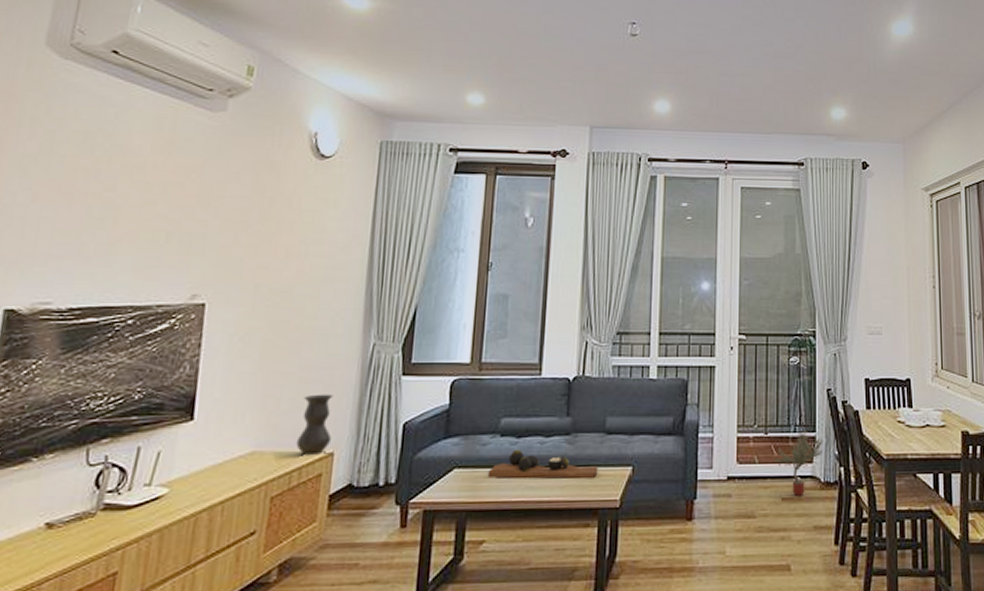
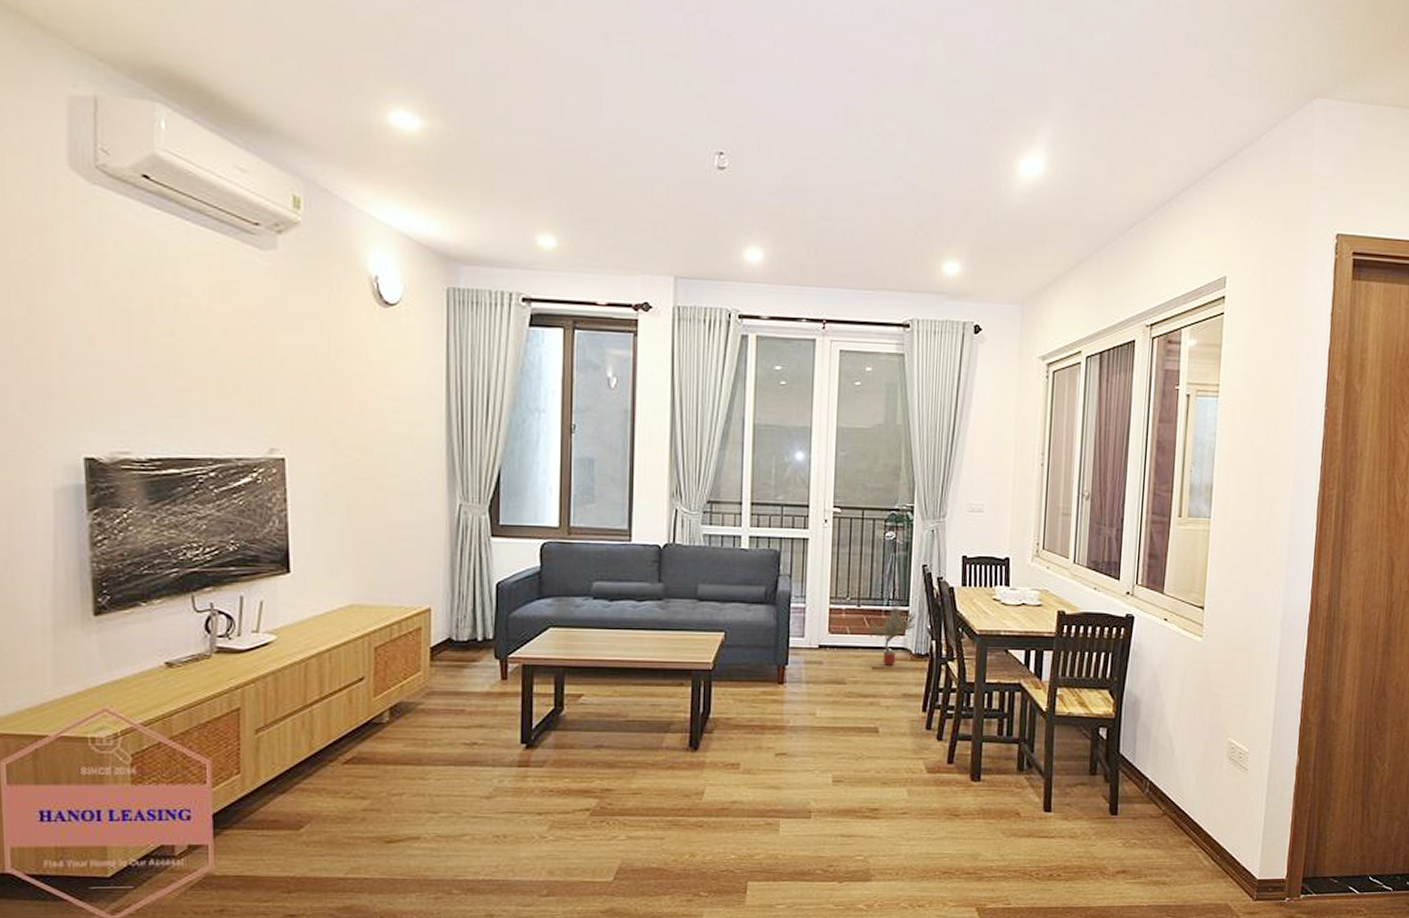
vase: present [296,394,333,456] -> none [393,552,428,611]
decorative tray: present [487,449,599,479] -> none [582,611,691,641]

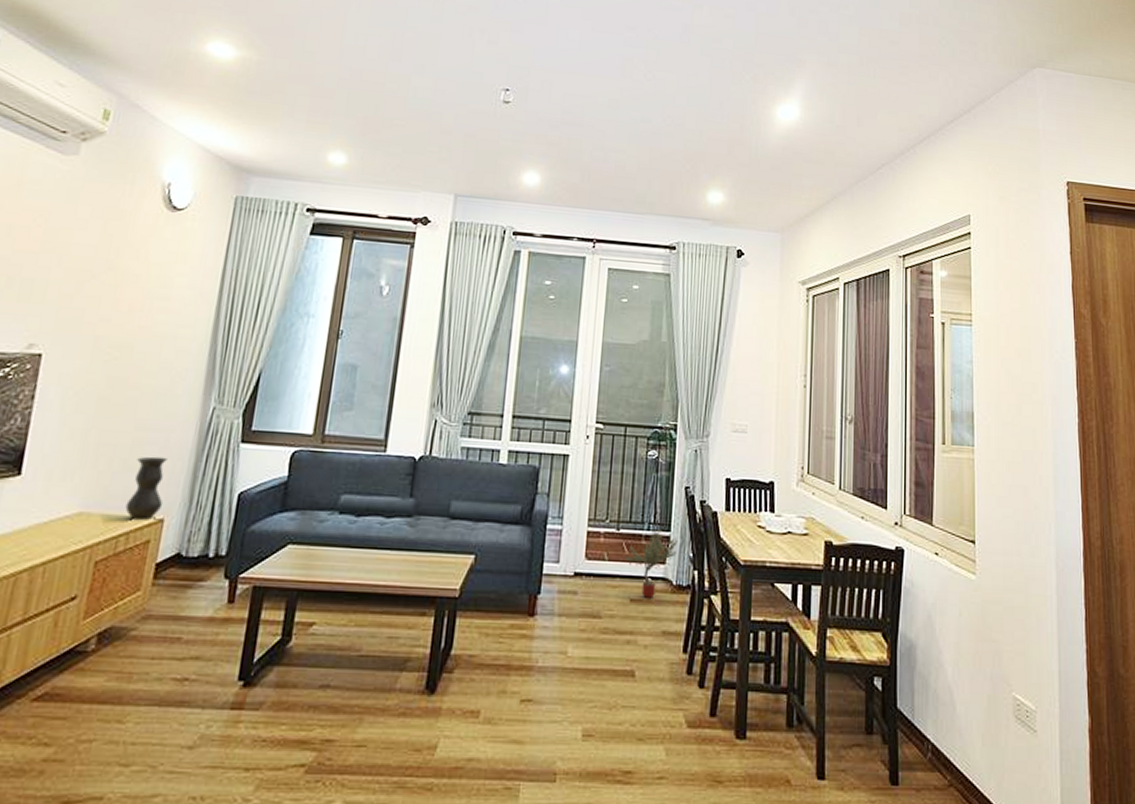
vase: none [393,552,428,611] -> present [125,456,167,521]

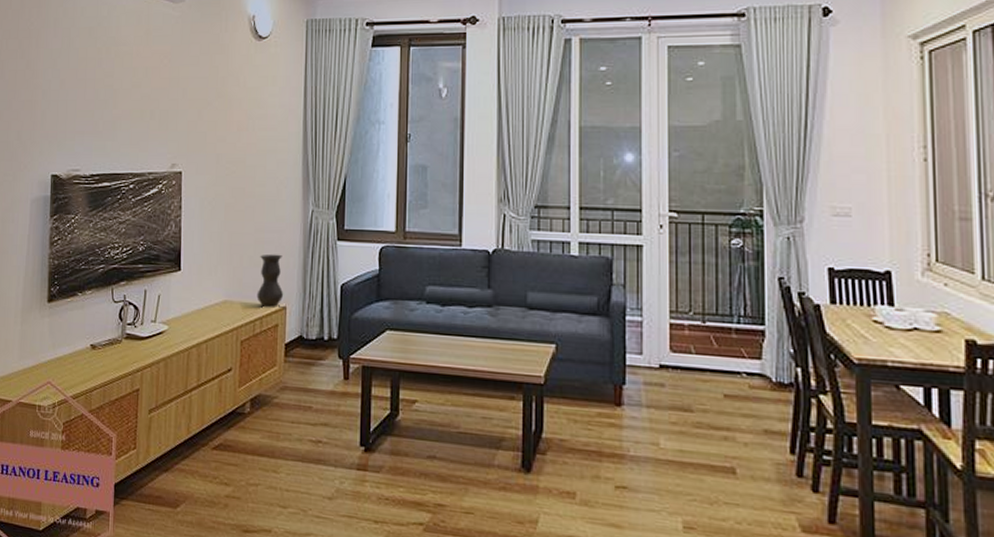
potted tree: present [625,528,677,598] -> none [714,321,773,395]

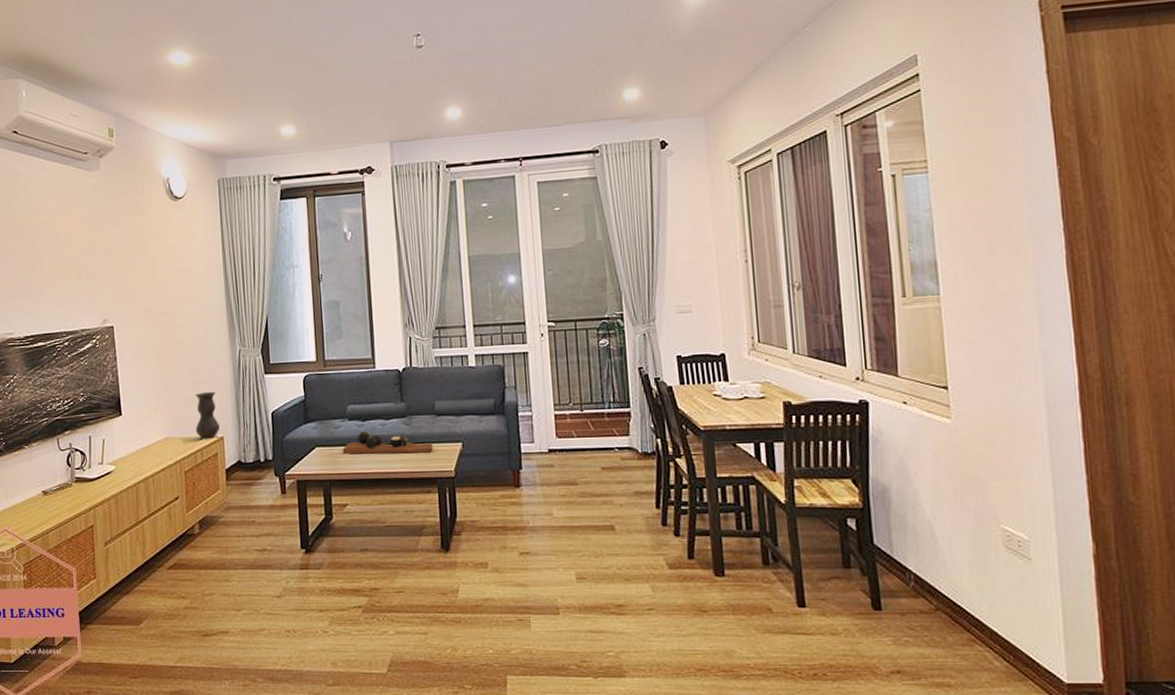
decorative tray: none [416,317,521,352] -> present [342,430,433,455]

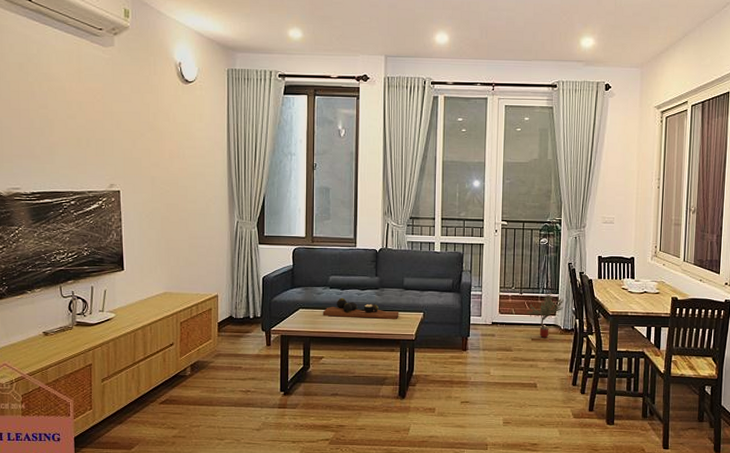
vase: present [195,391,221,440] -> none [192,255,216,297]
potted tree: none [592,406,638,465] -> present [527,292,563,338]

